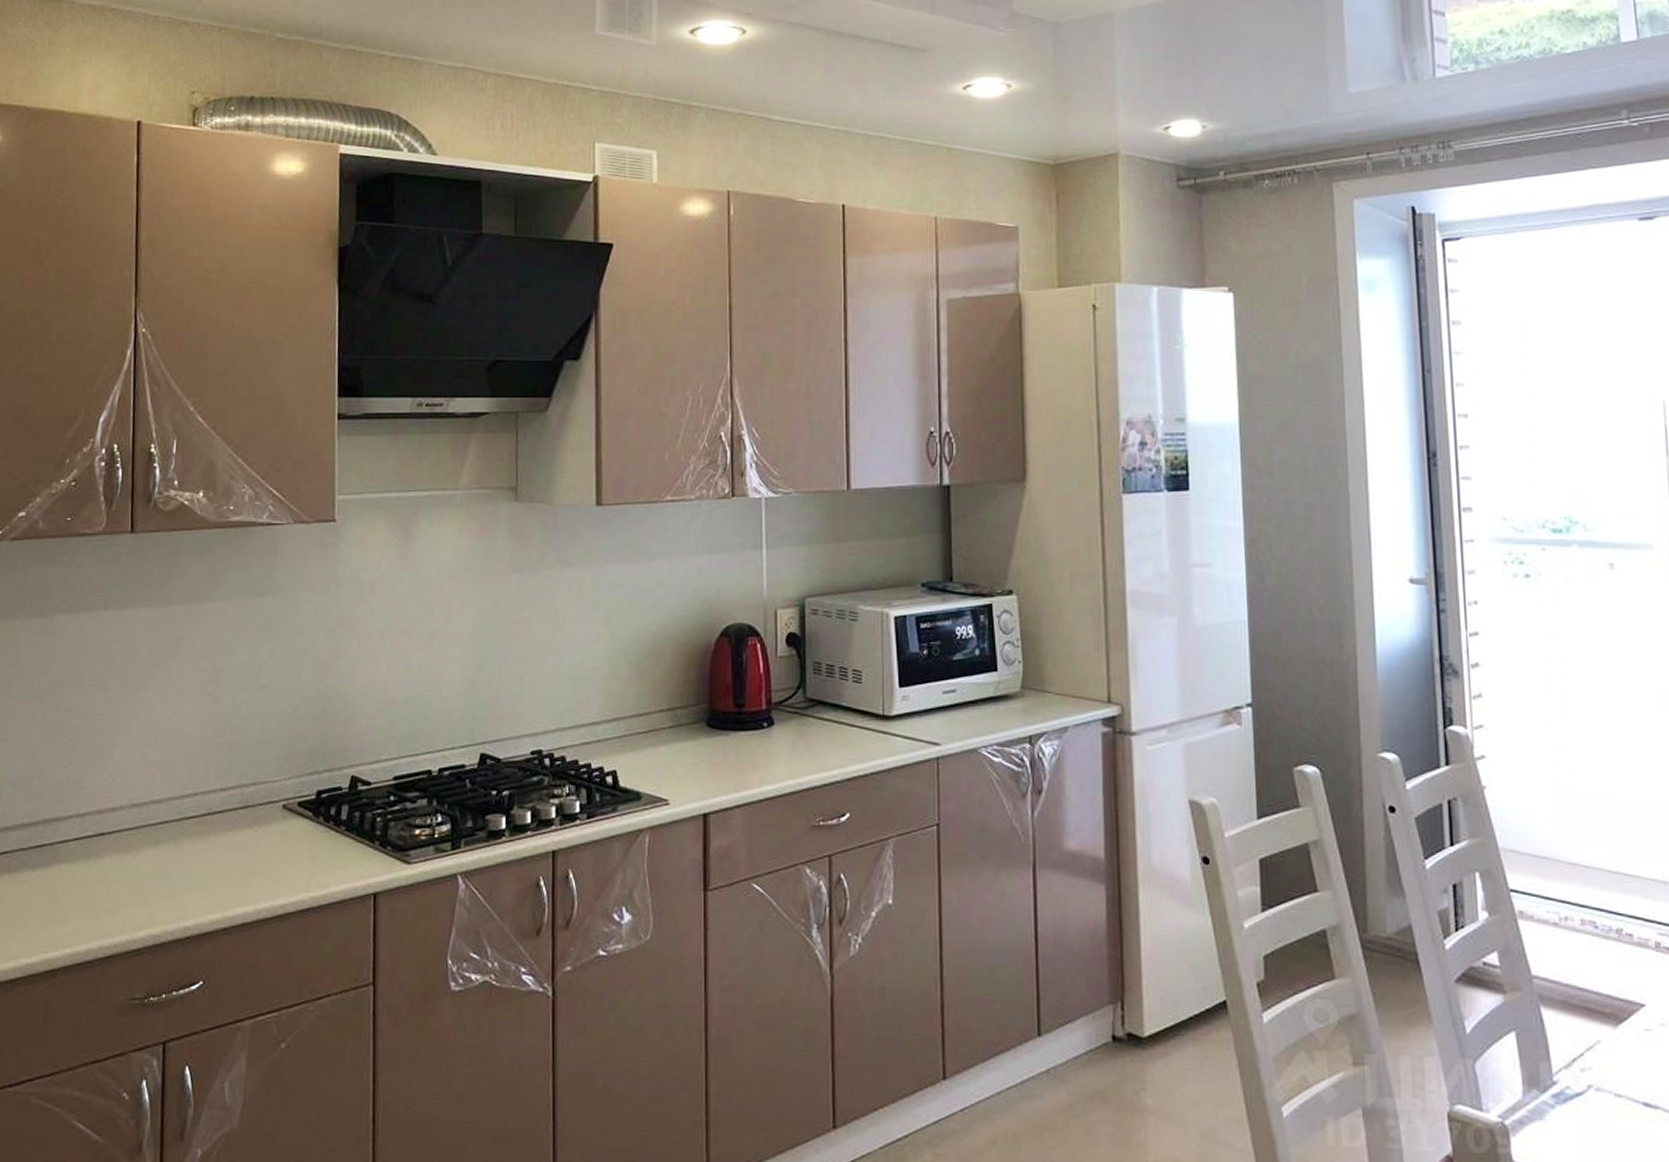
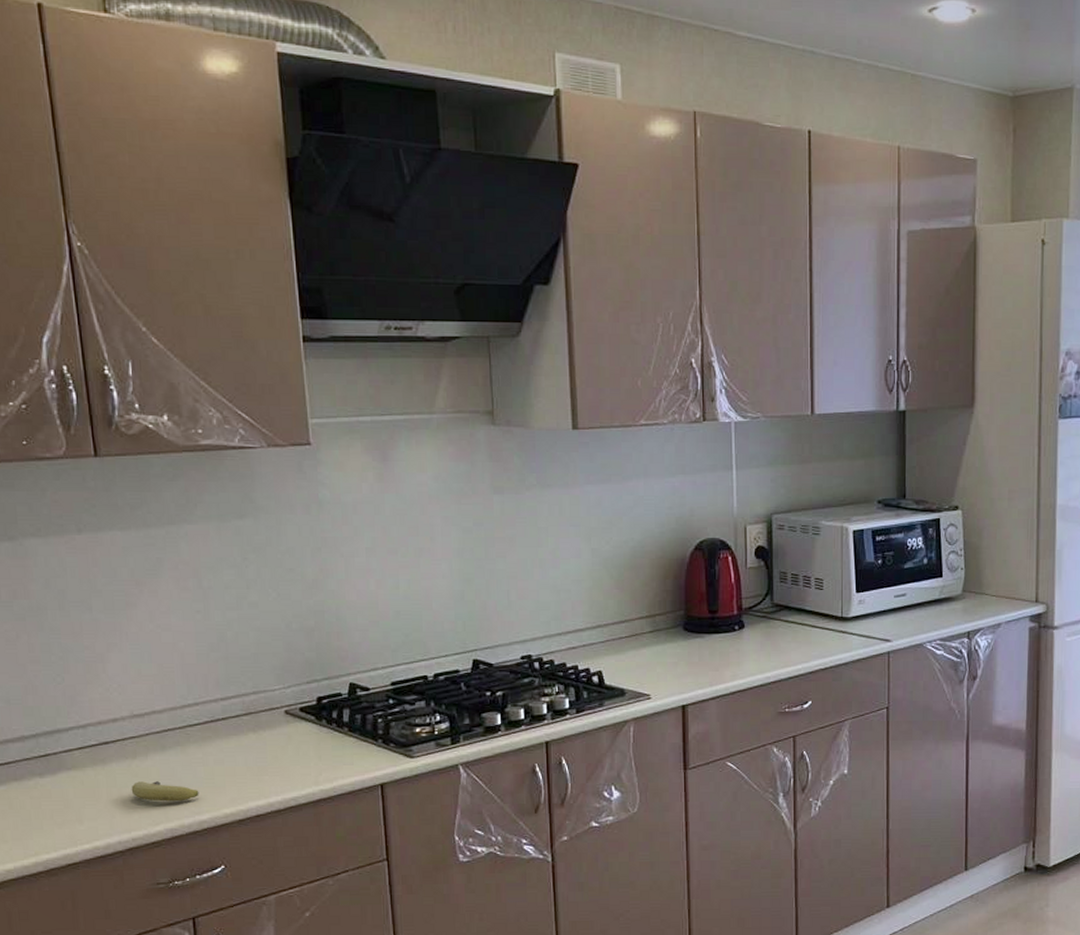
fruit: none [119,879,187,904] -> present [131,781,199,802]

